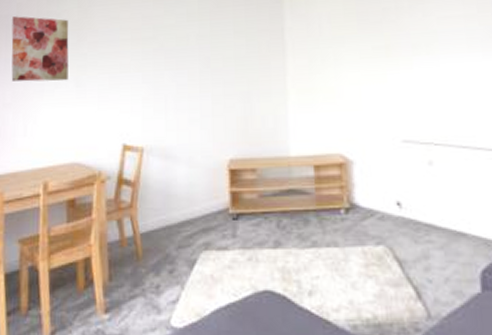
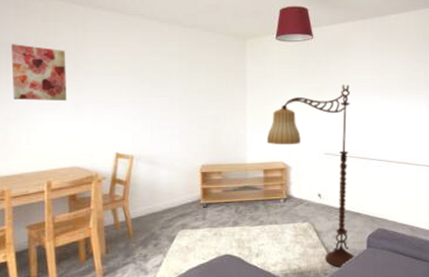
floor lamp: none [316,39,466,320] -> present [266,84,357,268]

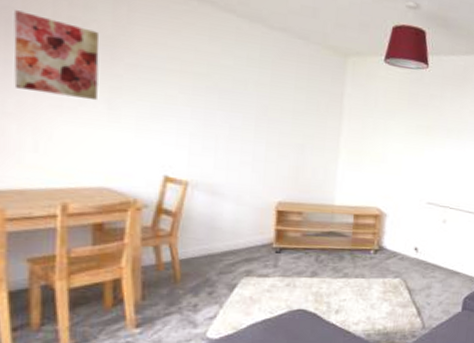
floor lamp: present [266,84,357,268] -> none [361,126,464,330]

